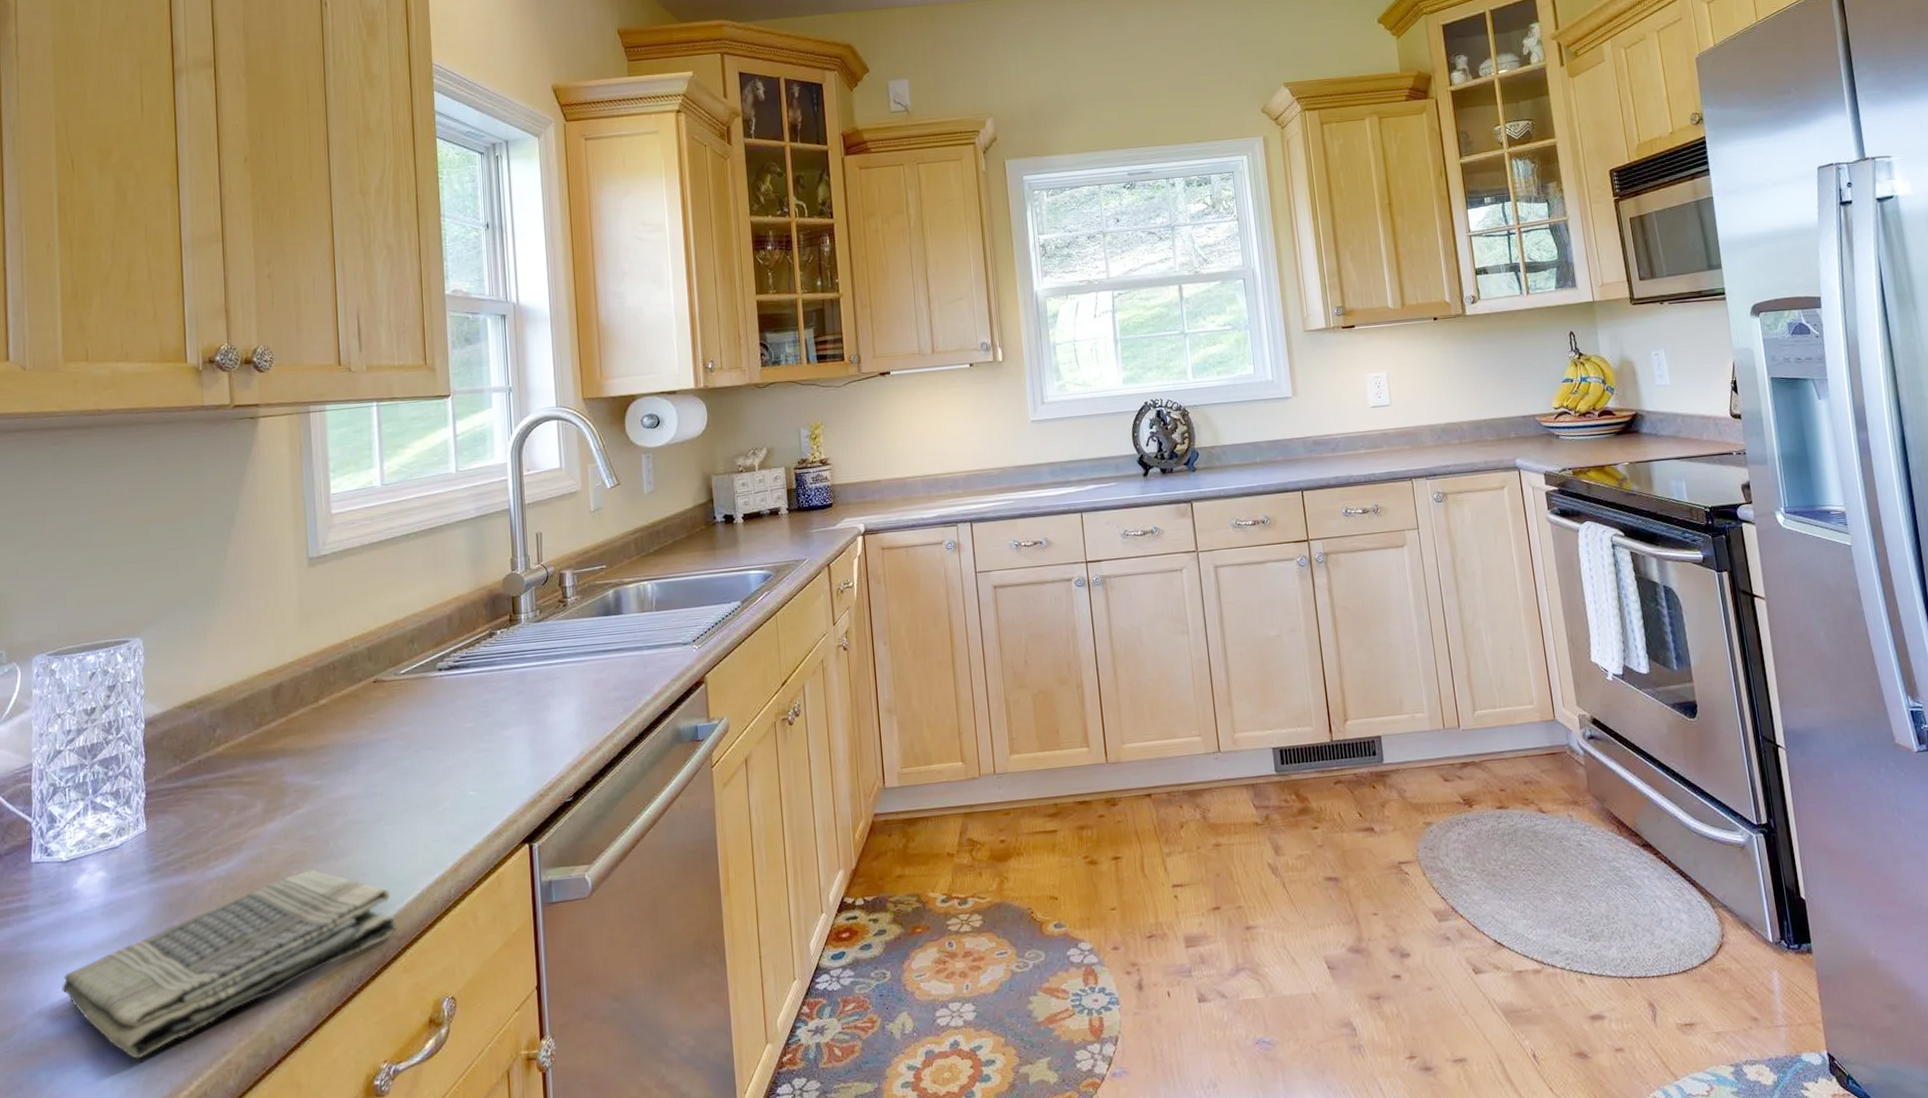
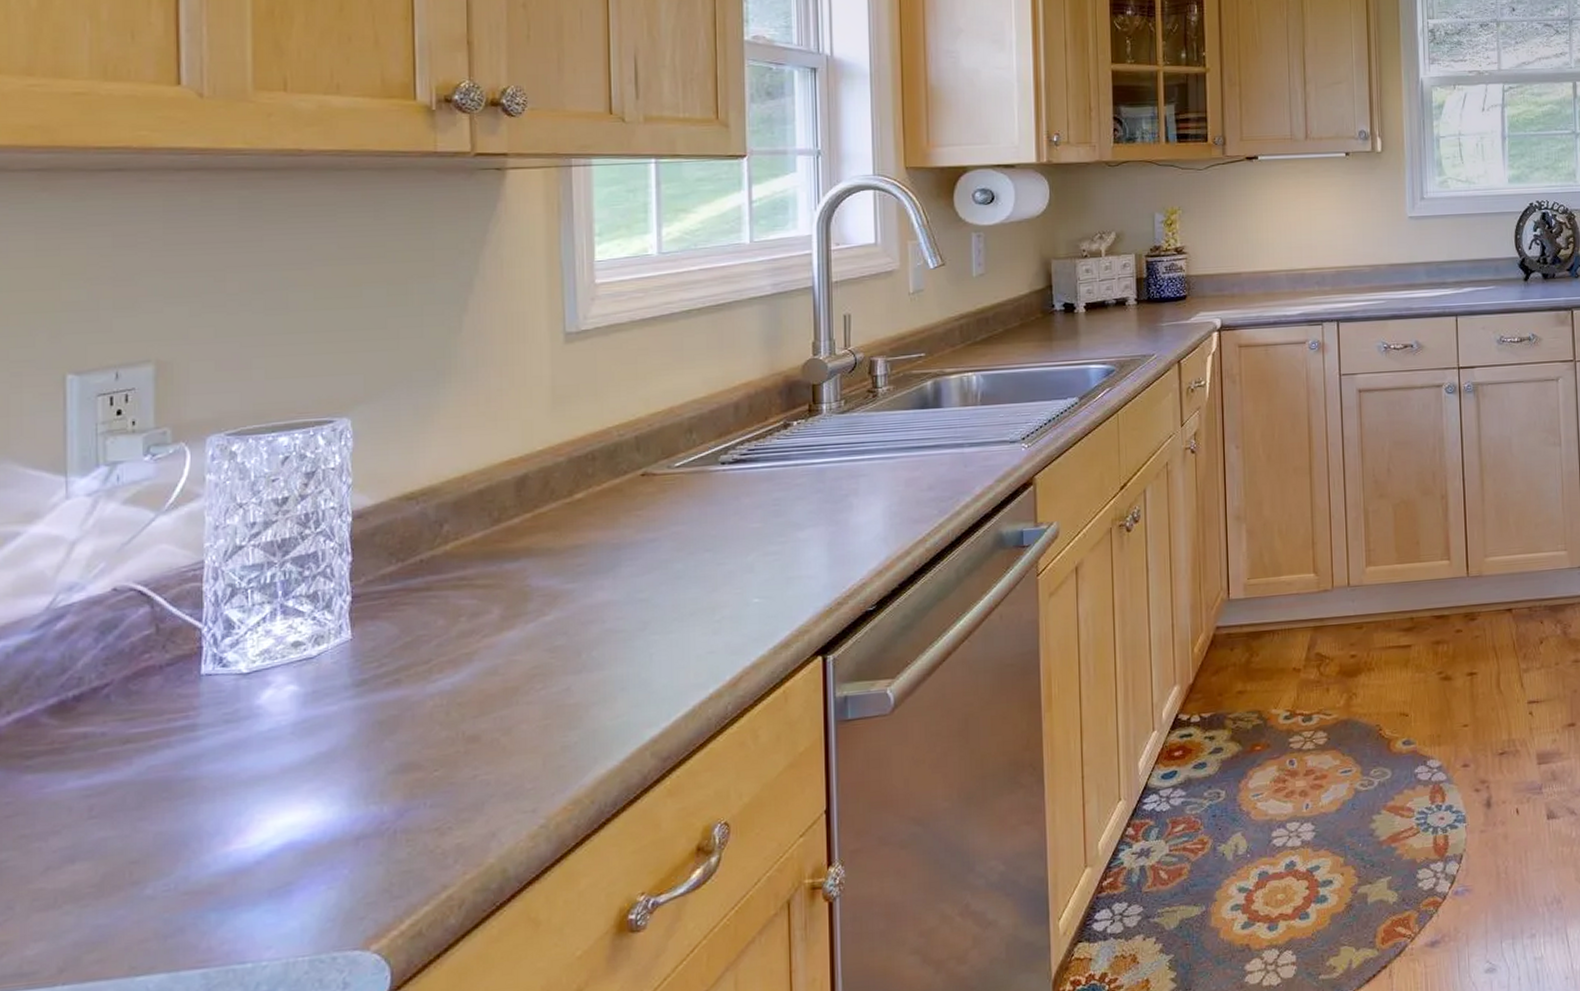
dish towel: present [62,869,397,1059] -> none [238,683,662,896]

